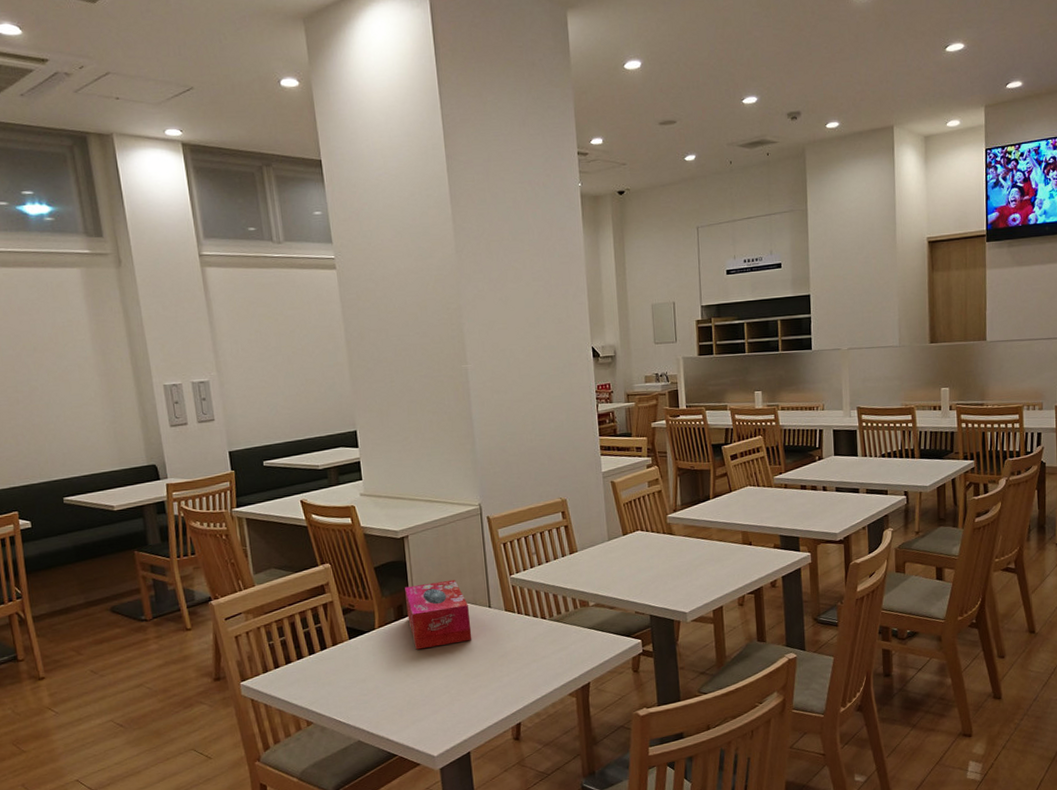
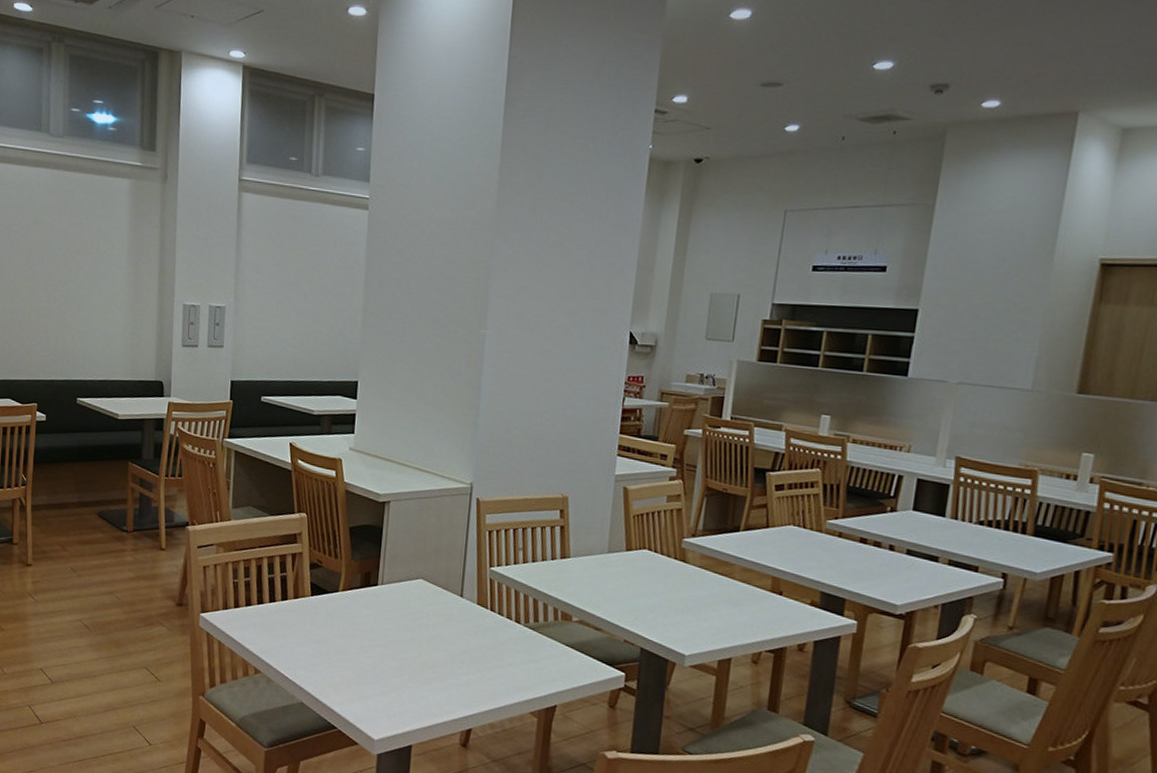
tissue box: present [405,579,472,650] -> none [373,554,439,628]

